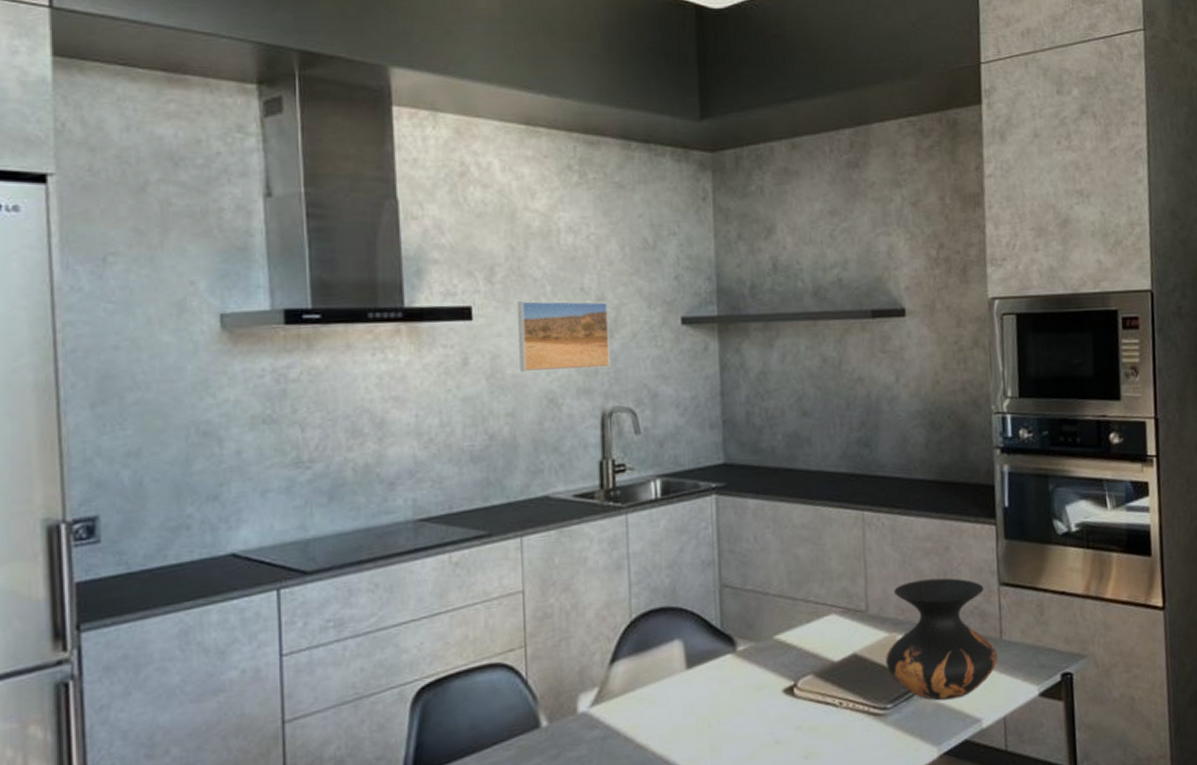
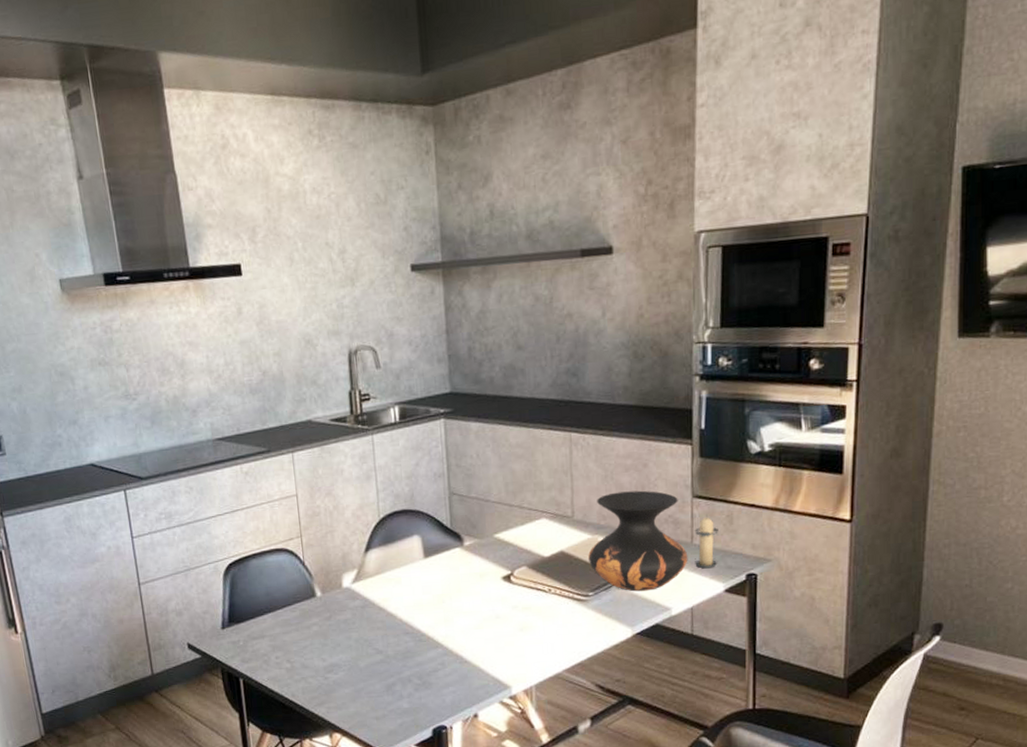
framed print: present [517,300,610,373] -> none [276,254,354,319]
candle: none [1003,604,1030,669] -> present [695,514,719,569]

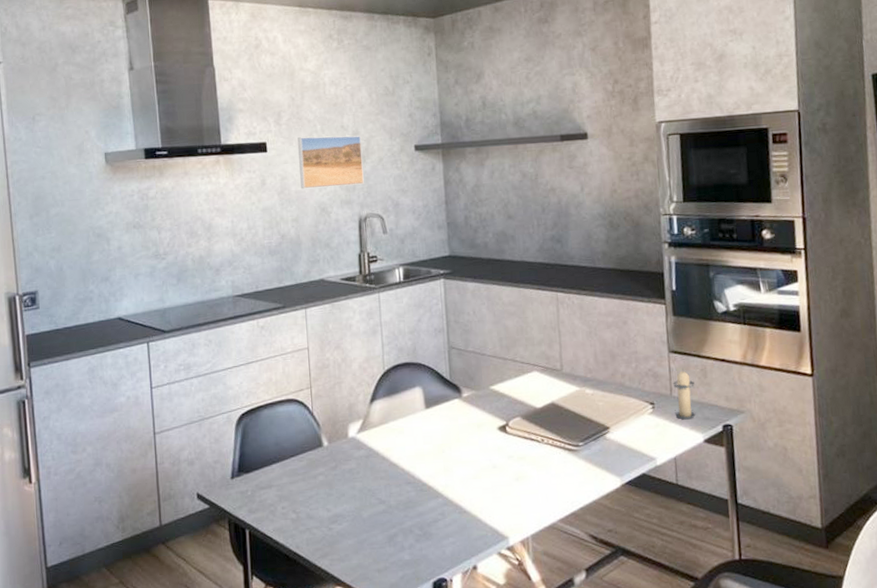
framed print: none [276,254,354,319] -> present [297,135,364,189]
vase: present [588,490,688,592] -> none [577,345,669,442]

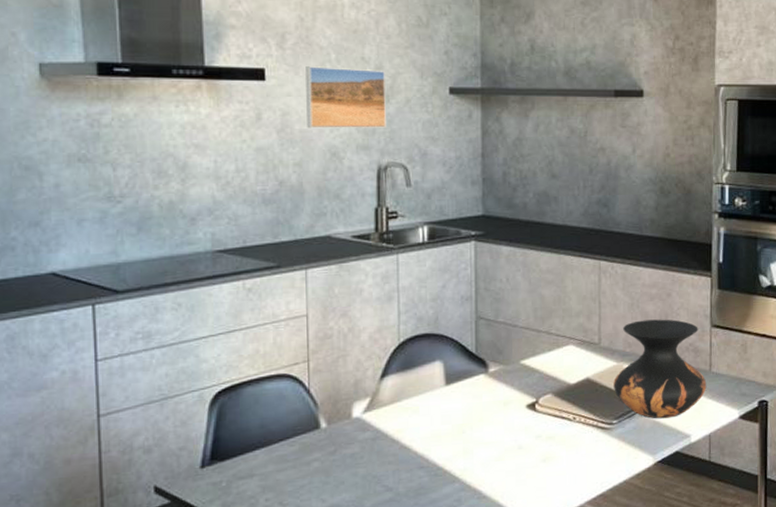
vase: none [577,345,669,442] -> present [613,319,707,419]
candle: present [673,368,696,420] -> none [713,343,734,396]

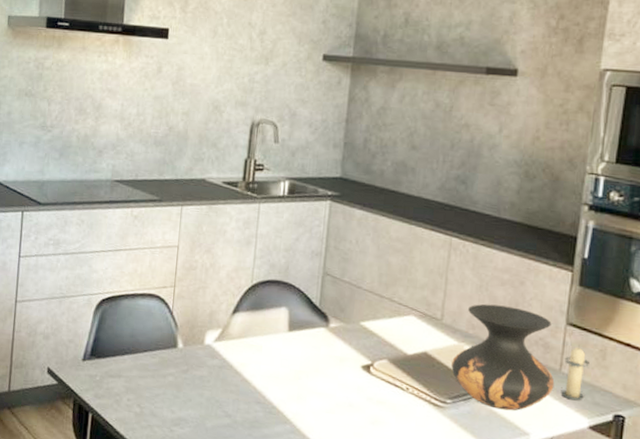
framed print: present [305,66,386,129] -> none [197,28,268,88]
candle: none [713,343,734,396] -> present [561,344,590,401]

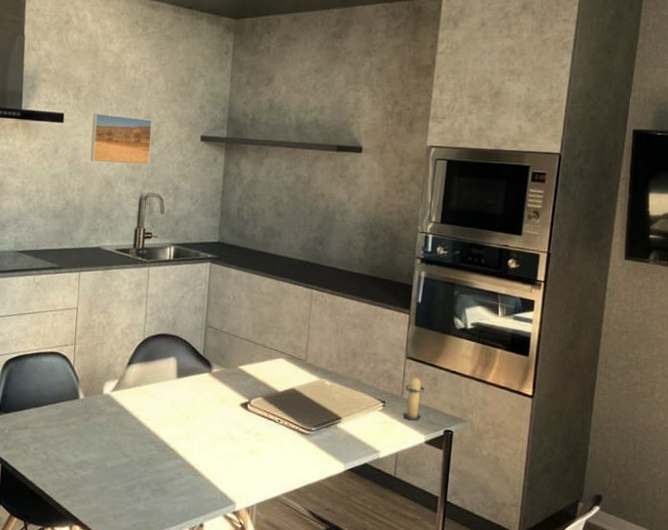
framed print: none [197,28,268,88] -> present [90,113,153,165]
vase: present [451,304,555,411] -> none [315,345,398,433]

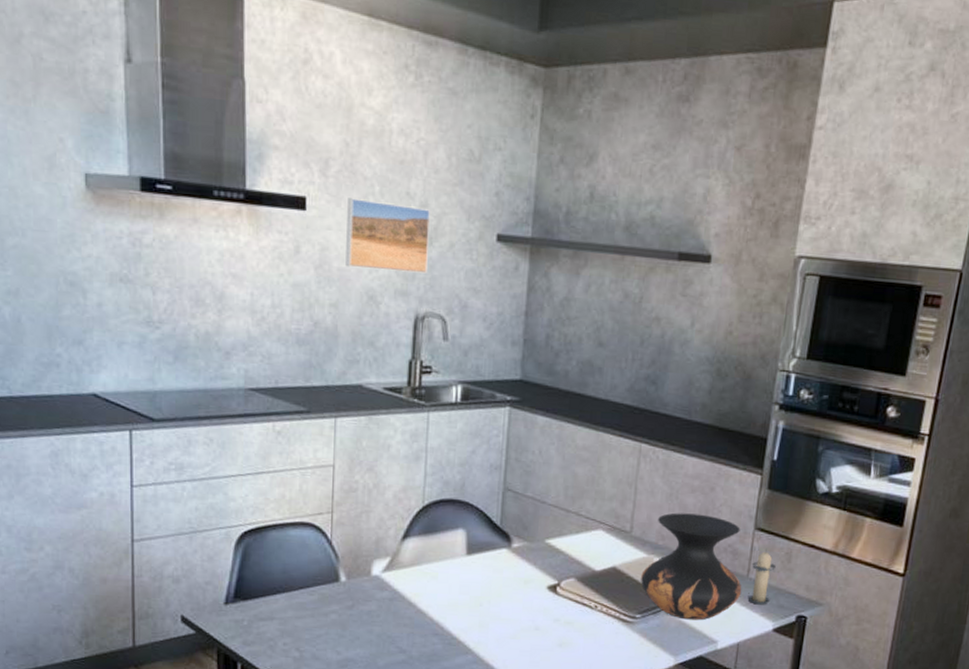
vase: none [315,345,398,433] -> present [641,513,742,621]

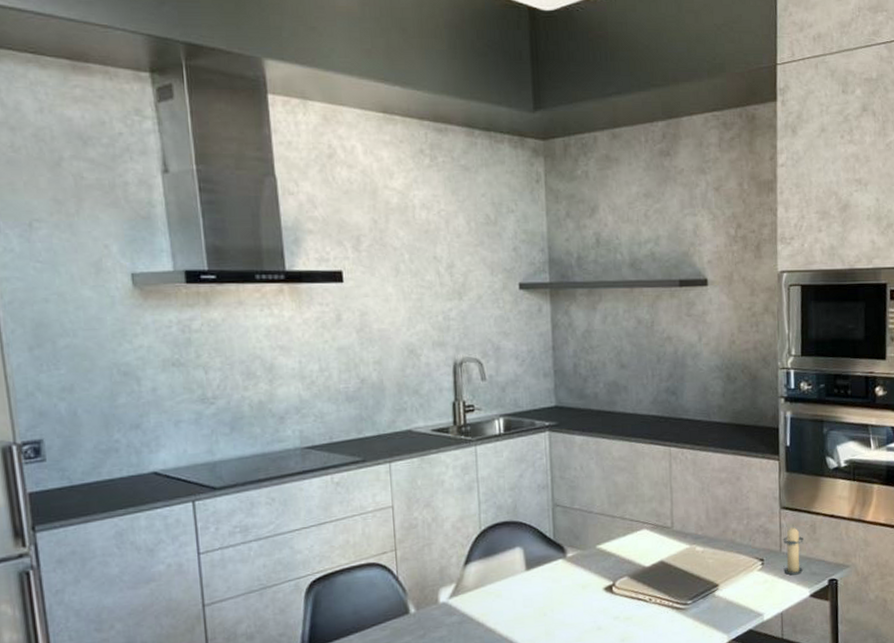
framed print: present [345,198,431,274] -> none [381,267,460,328]
vase: present [641,513,742,621] -> none [687,502,778,599]

